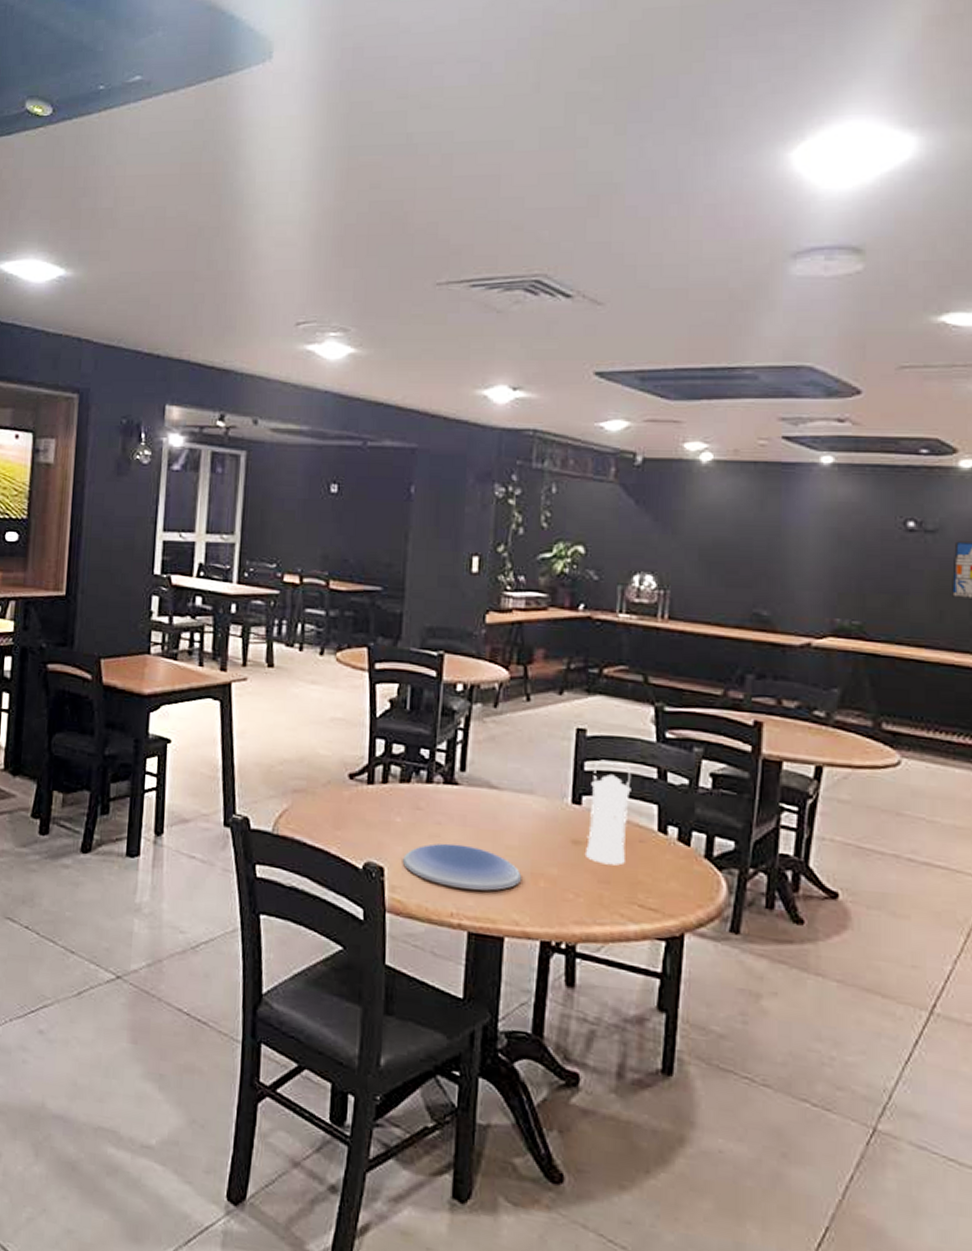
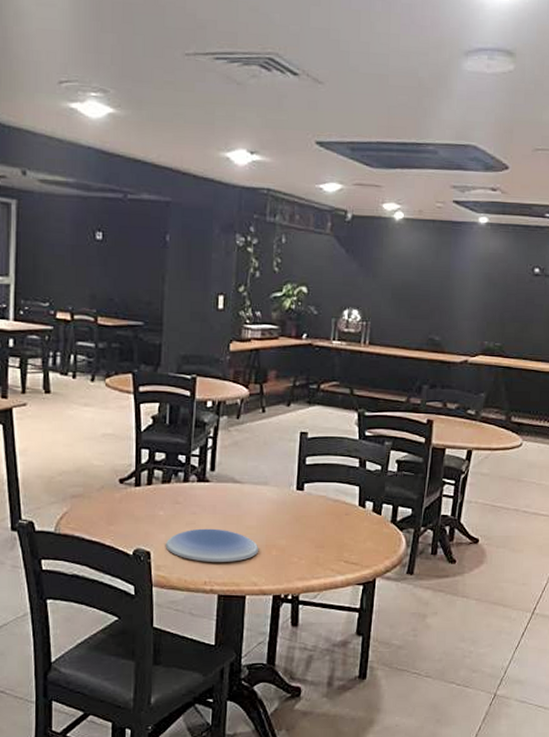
lantern: present [584,759,631,866] -> none [306,455,340,534]

